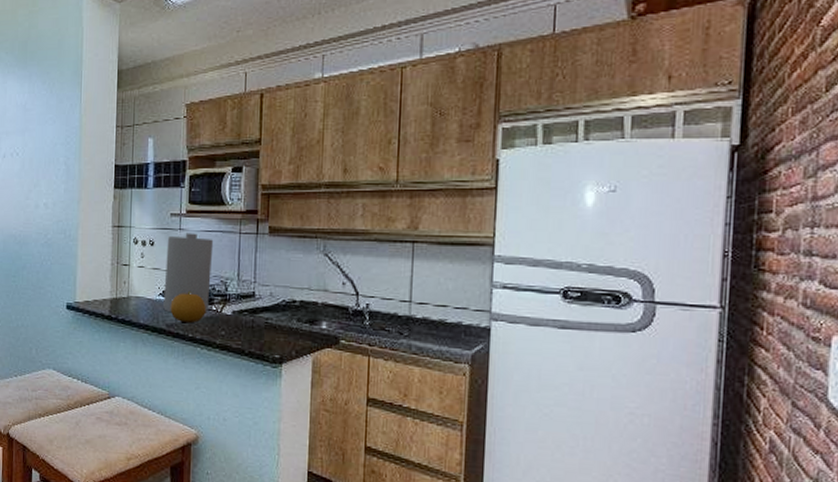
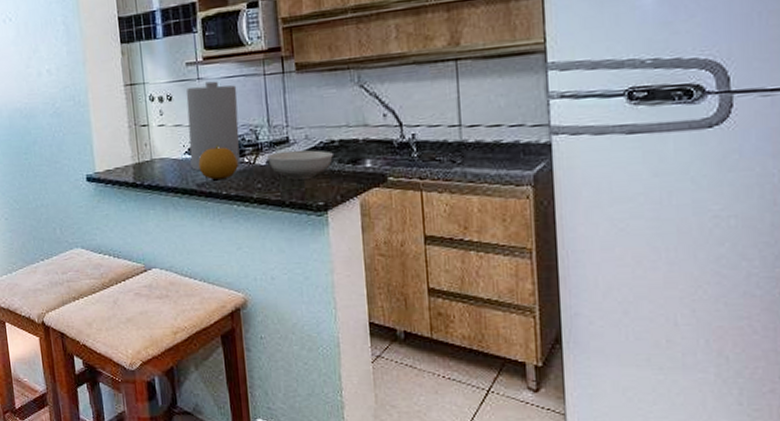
bowl: none [232,305,293,332] -> present [266,150,333,180]

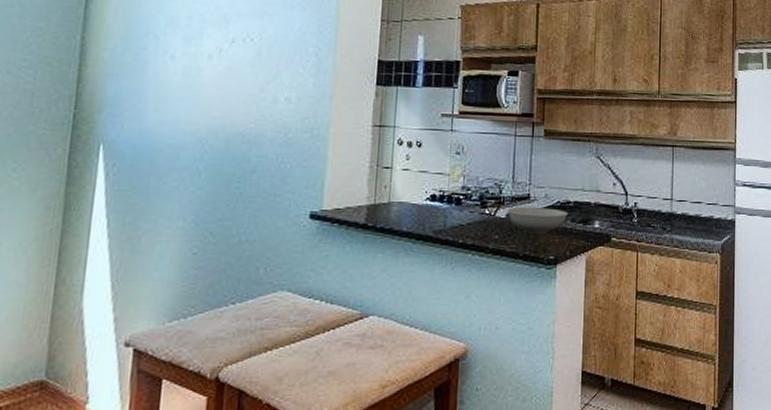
paper towel holder: present [186,81,241,172] -> none [431,134,488,219]
fruit: present [198,144,238,181] -> none [438,194,479,229]

